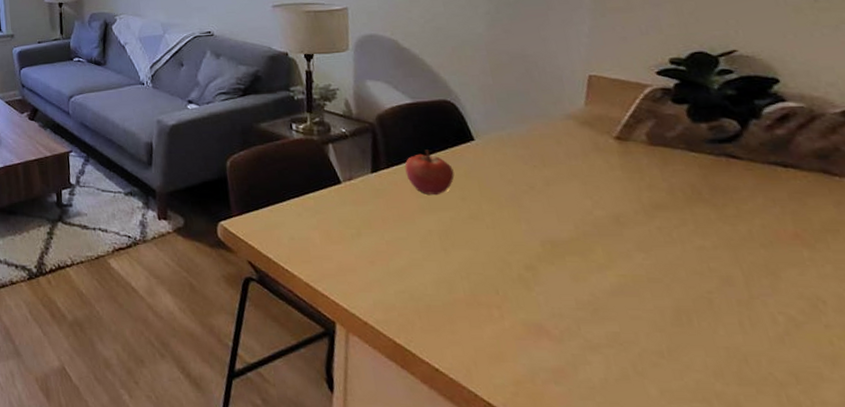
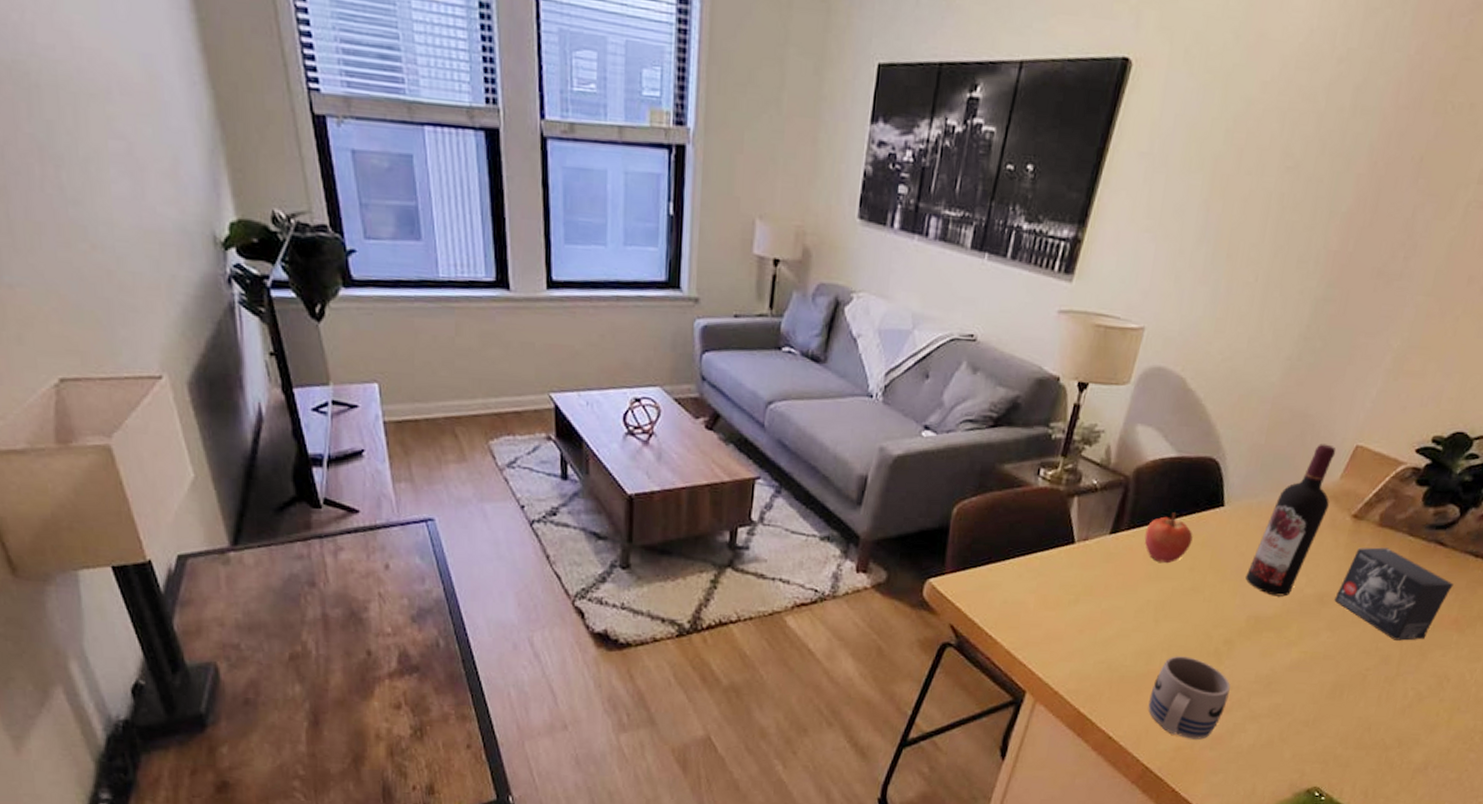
mug: none [464,284,555,373] -> present [1148,656,1231,740]
wine bottle: none [522,77,585,220] -> present [1245,443,1336,597]
small box: none [632,165,773,259] -> present [1334,547,1454,641]

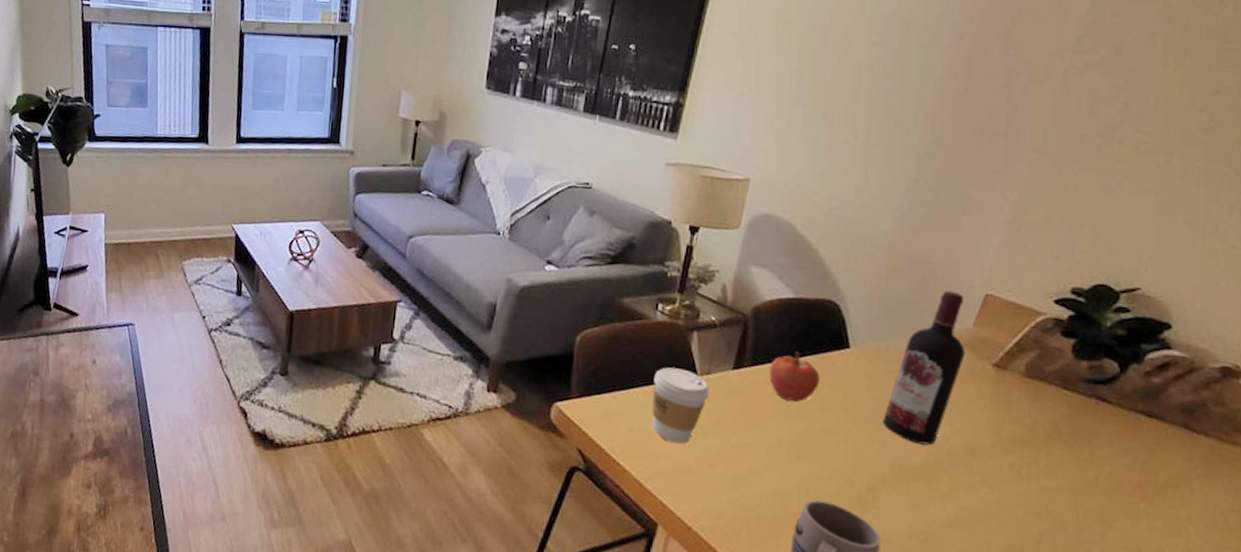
coffee cup: none [1026,535,1085,612] -> present [652,367,709,444]
small box: present [1334,547,1454,641] -> none [987,398,1128,505]

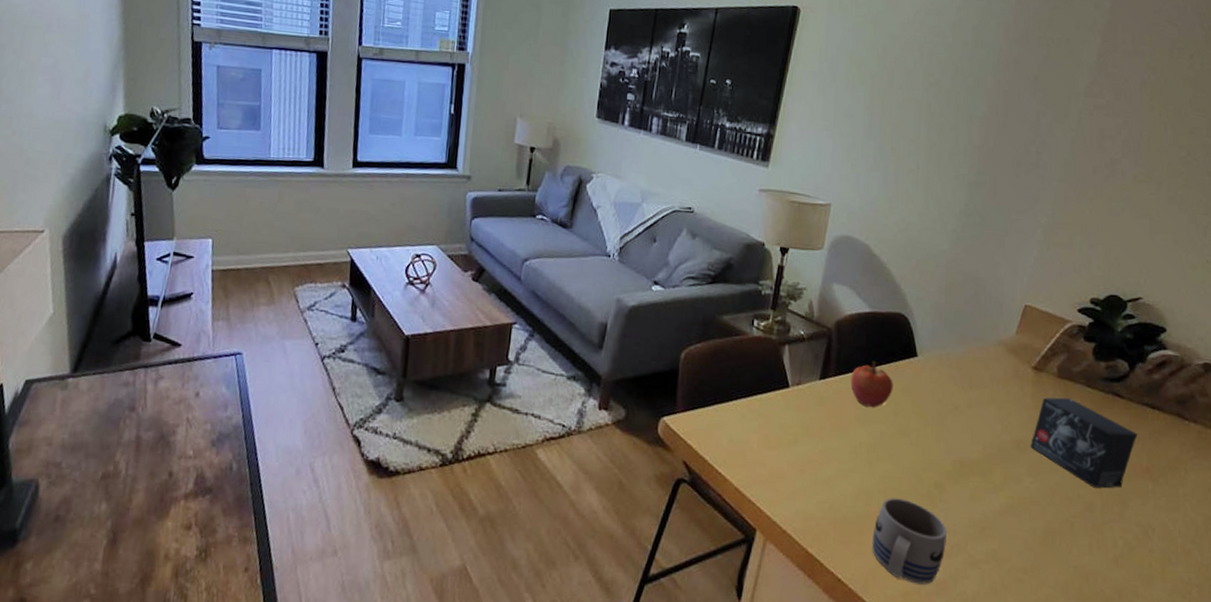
coffee cup: present [652,367,709,444] -> none [749,379,799,452]
wine bottle: present [883,290,965,445] -> none [946,303,1010,442]
small box: none [987,398,1128,505] -> present [1030,397,1138,489]

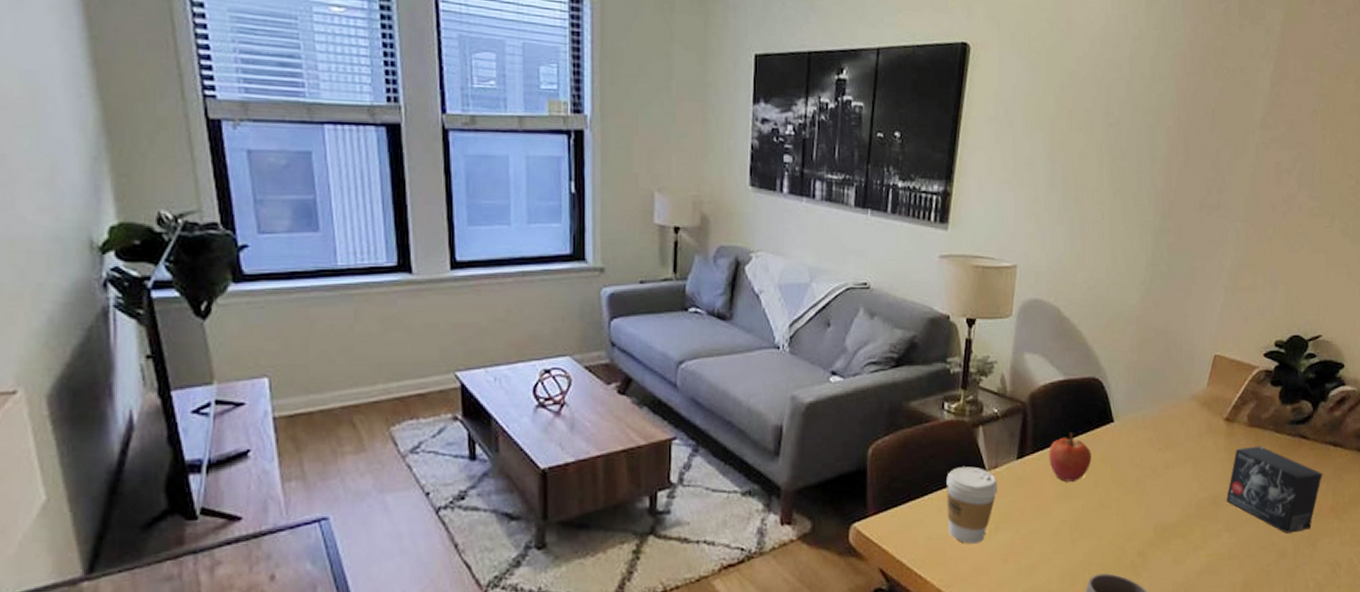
coffee cup: none [749,379,799,452] -> present [946,466,998,544]

